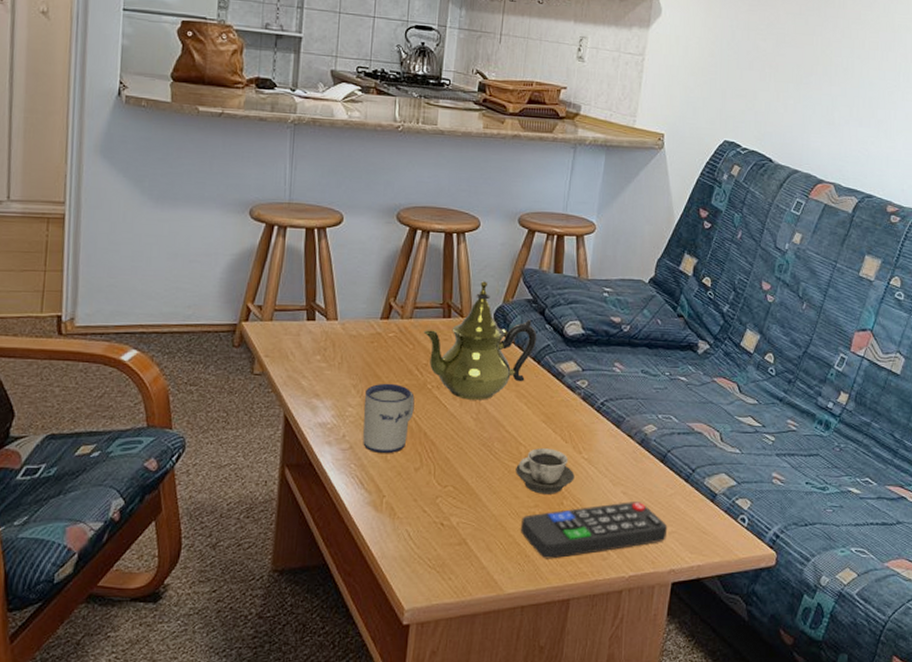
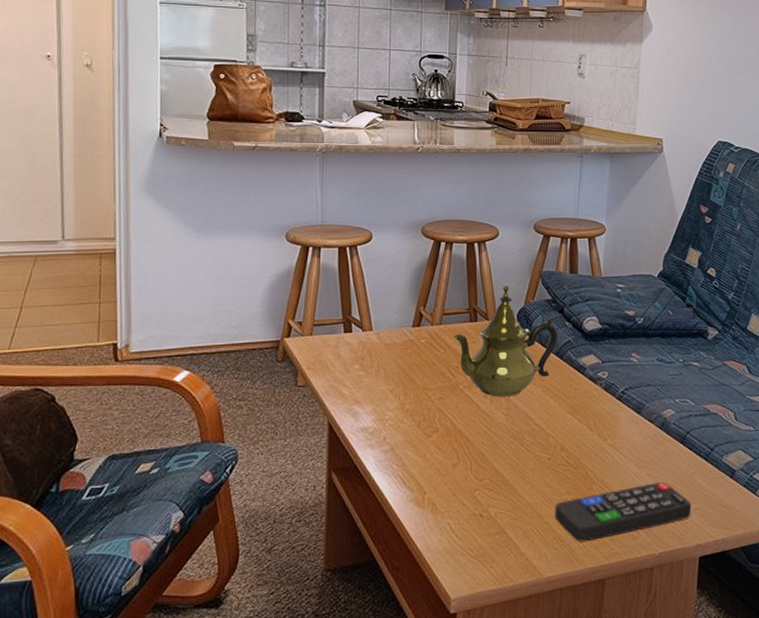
mug: present [363,383,415,454] -> none [401,386,448,453]
cup: present [516,448,575,494] -> none [546,437,602,481]

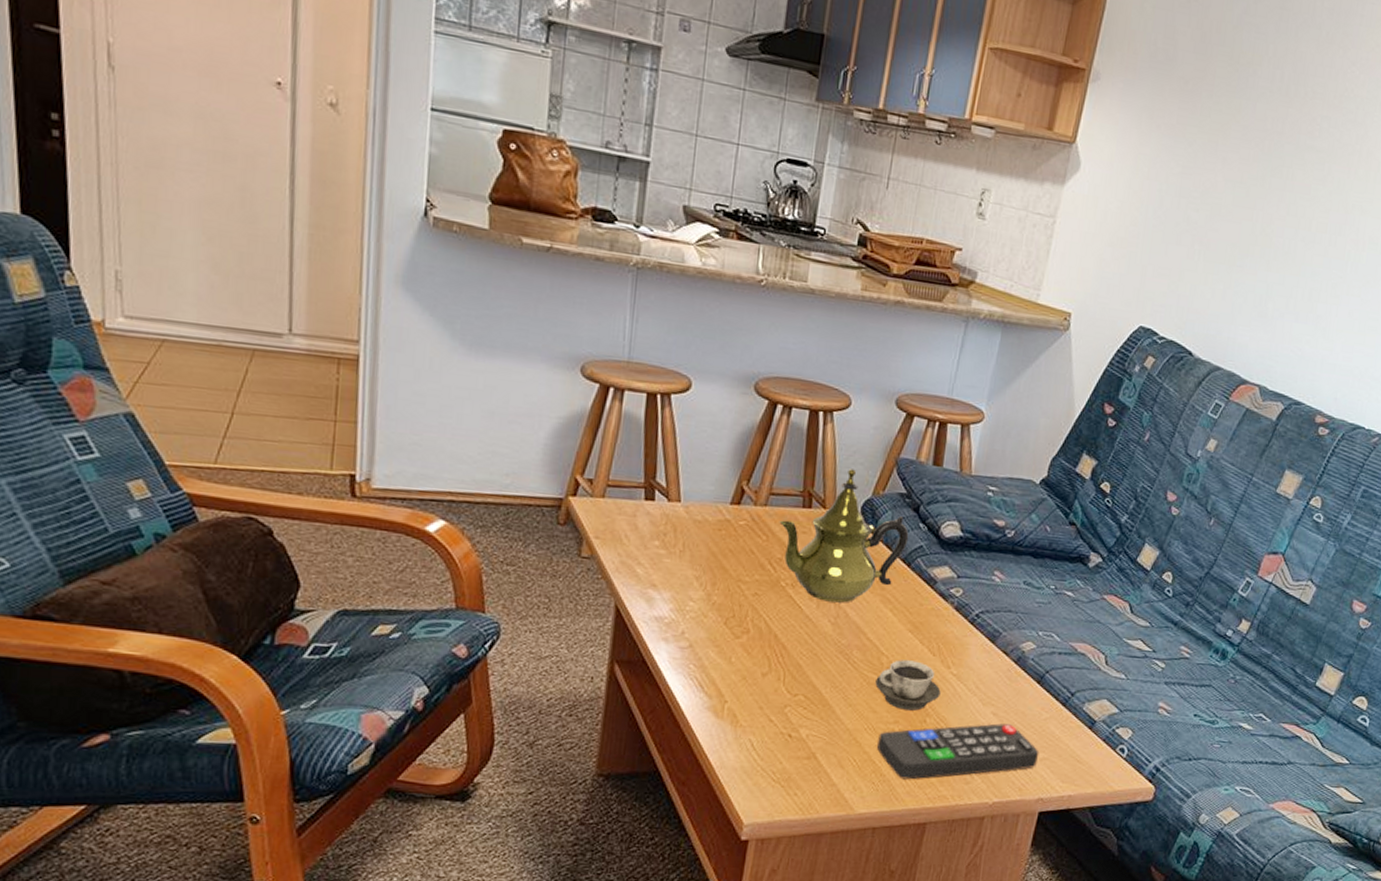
cup: none [546,437,602,481] -> present [875,660,941,711]

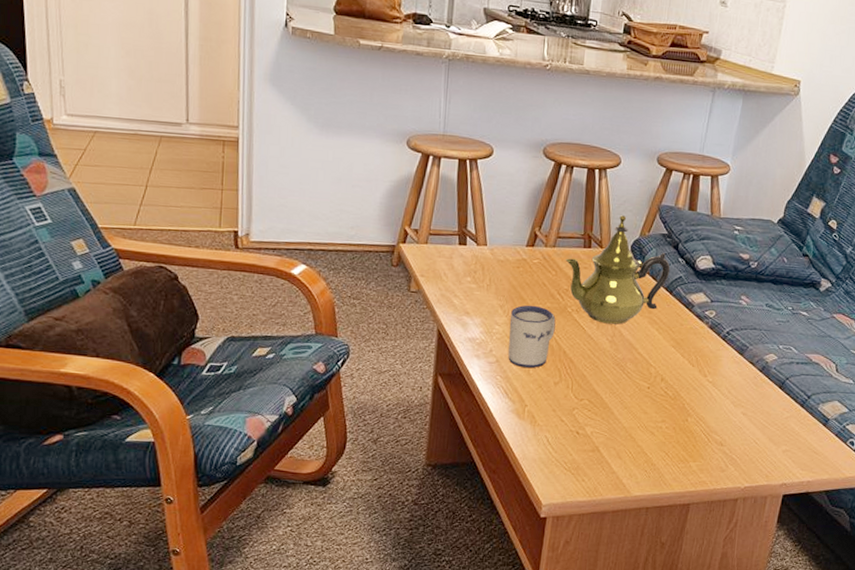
mug: none [704,577,766,655] -> present [508,305,556,368]
cup: present [875,660,941,711] -> none [646,370,699,412]
remote control: present [877,723,1039,780] -> none [648,422,782,469]

